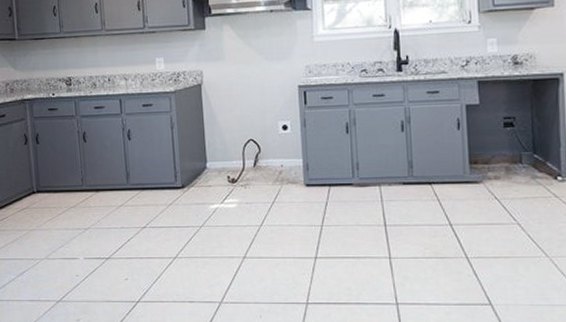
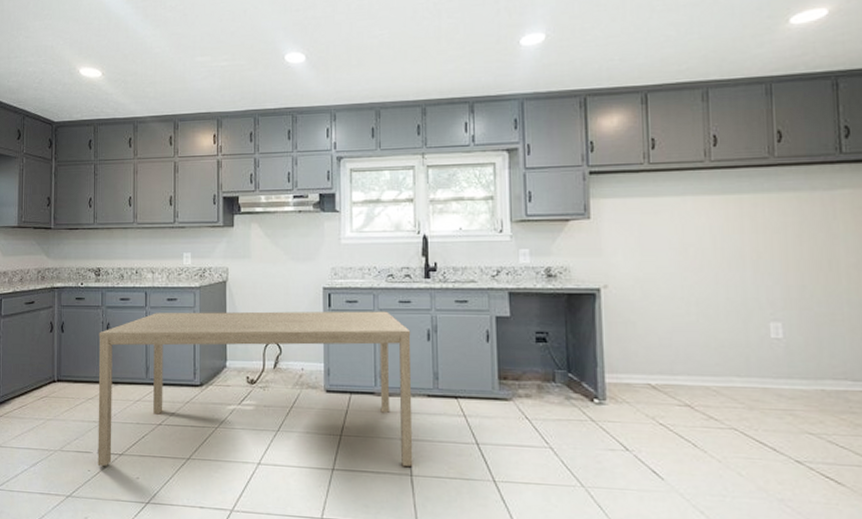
dining table: none [75,105,391,270] -> present [98,311,413,466]

